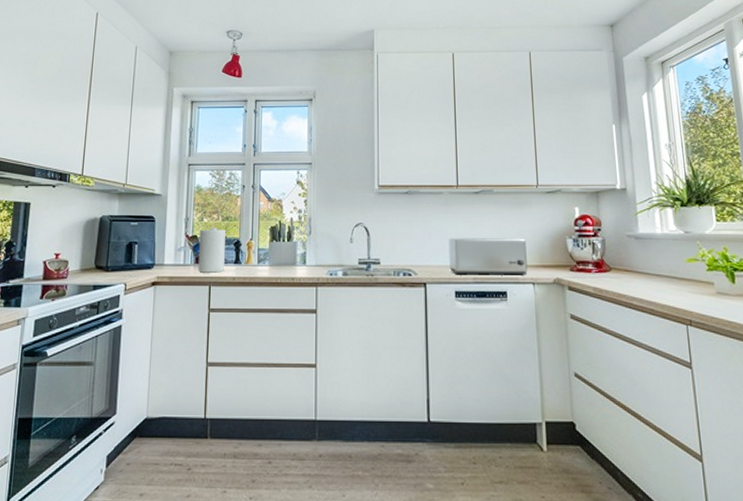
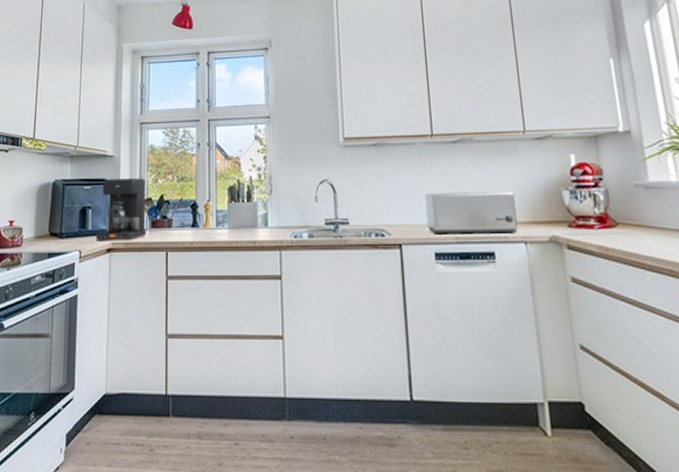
coffee maker: none [141,216,192,275] -> present [96,178,146,241]
paper towel holder: present [198,228,225,273] -> none [154,189,181,238]

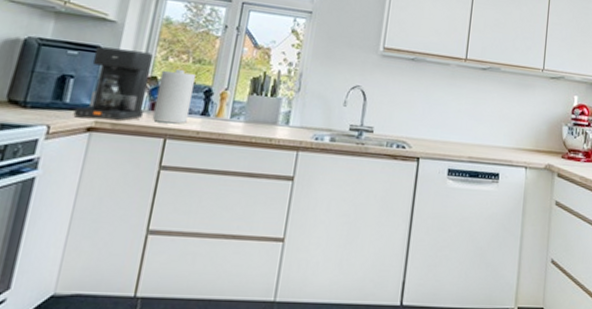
paper towel holder: none [154,189,181,238] -> present [152,70,195,124]
toaster: present [425,191,518,235] -> none [445,113,525,159]

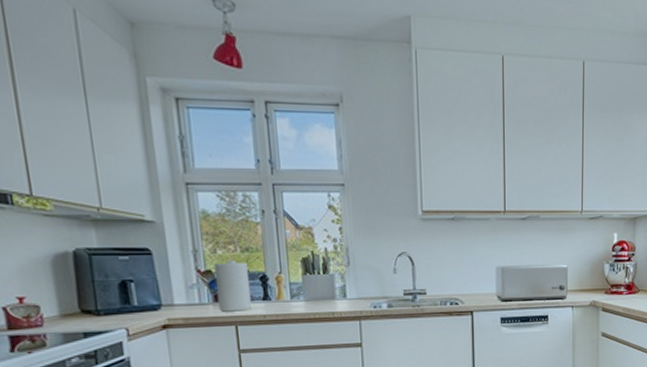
coffee maker: present [73,46,153,122] -> none [143,248,209,318]
toaster: none [445,113,525,159] -> present [495,264,568,302]

